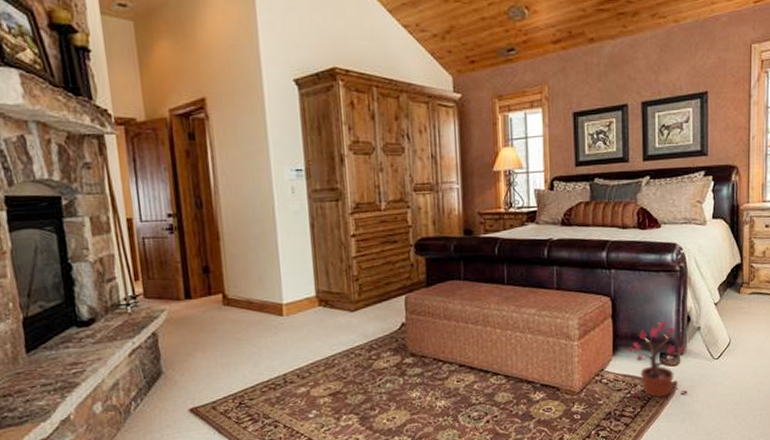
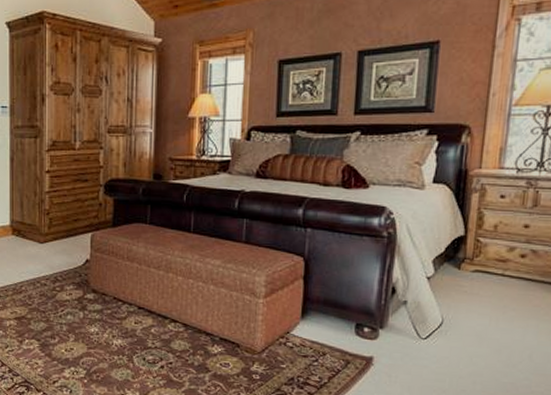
potted plant: present [629,320,688,398] -> none [318,289,386,372]

